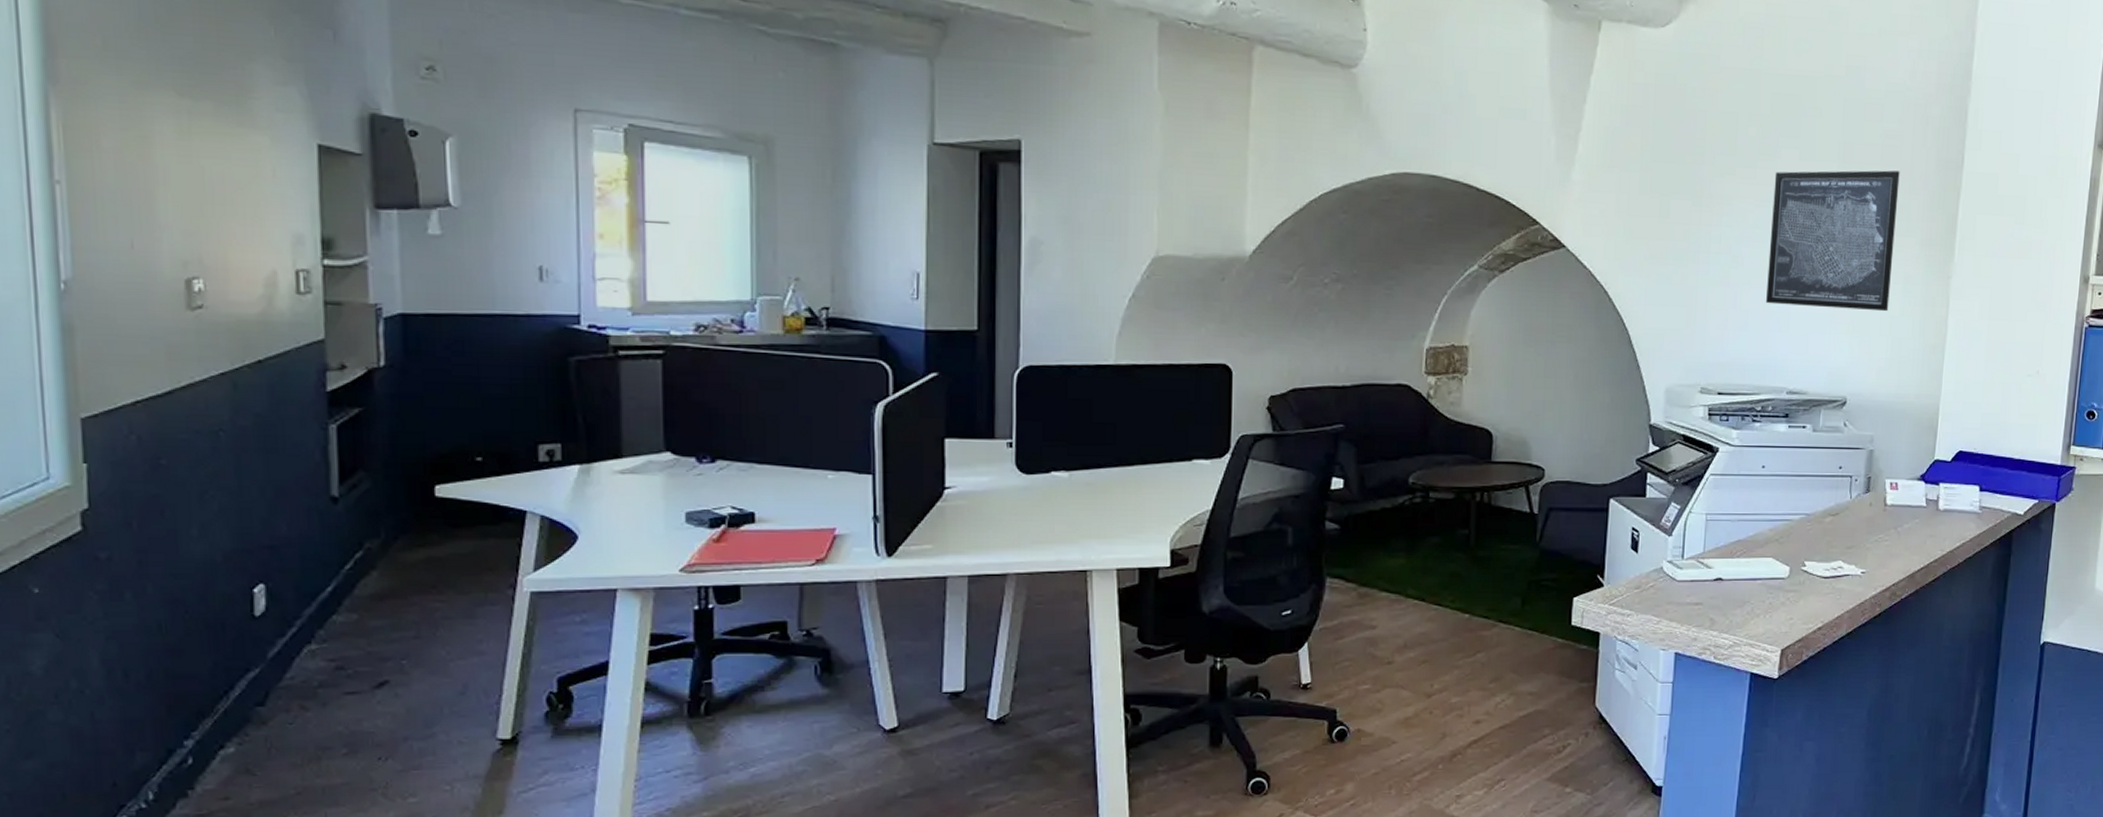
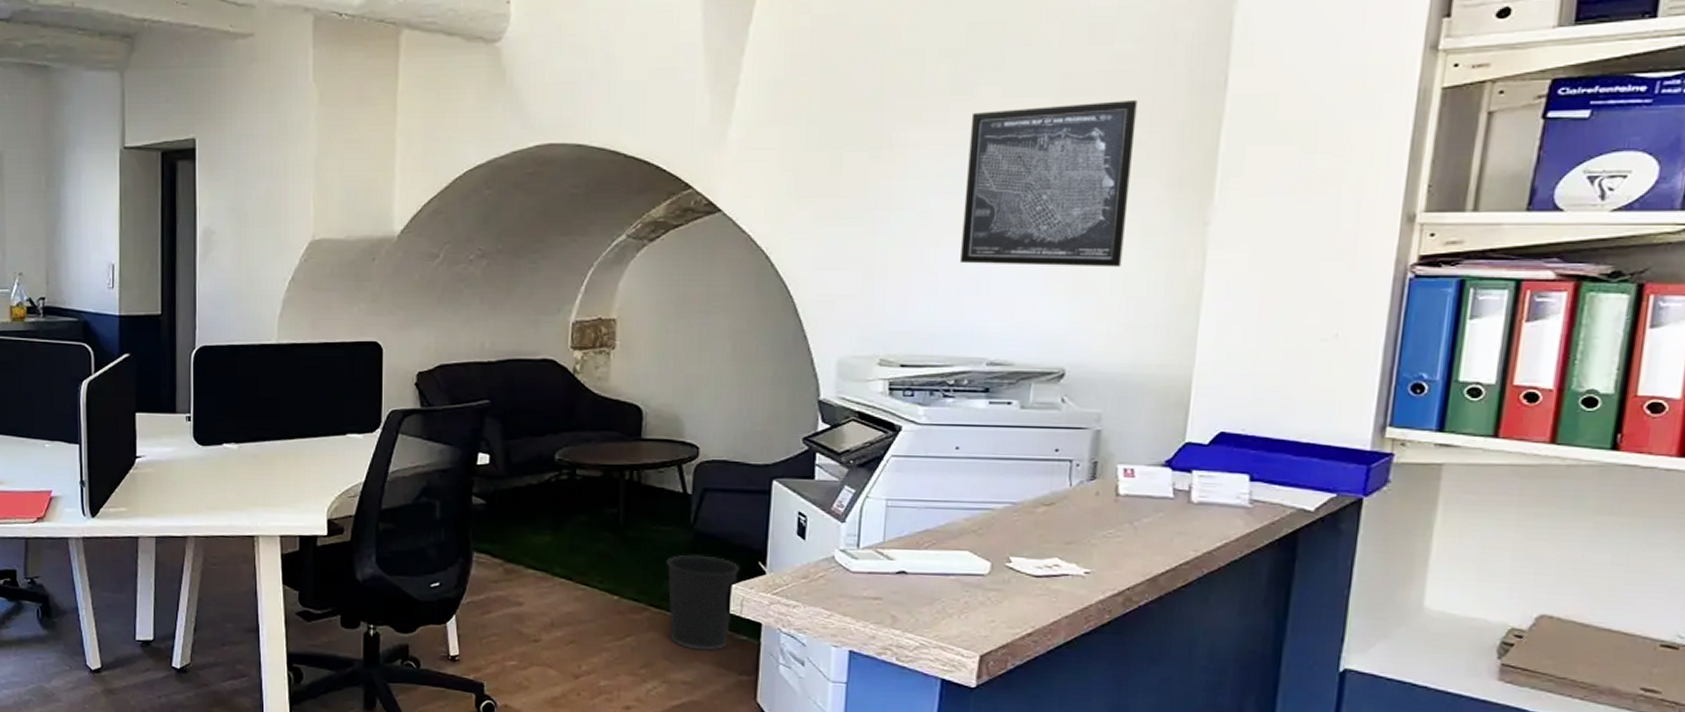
wastebasket: none [1514,571,1581,662] -> present [666,554,740,651]

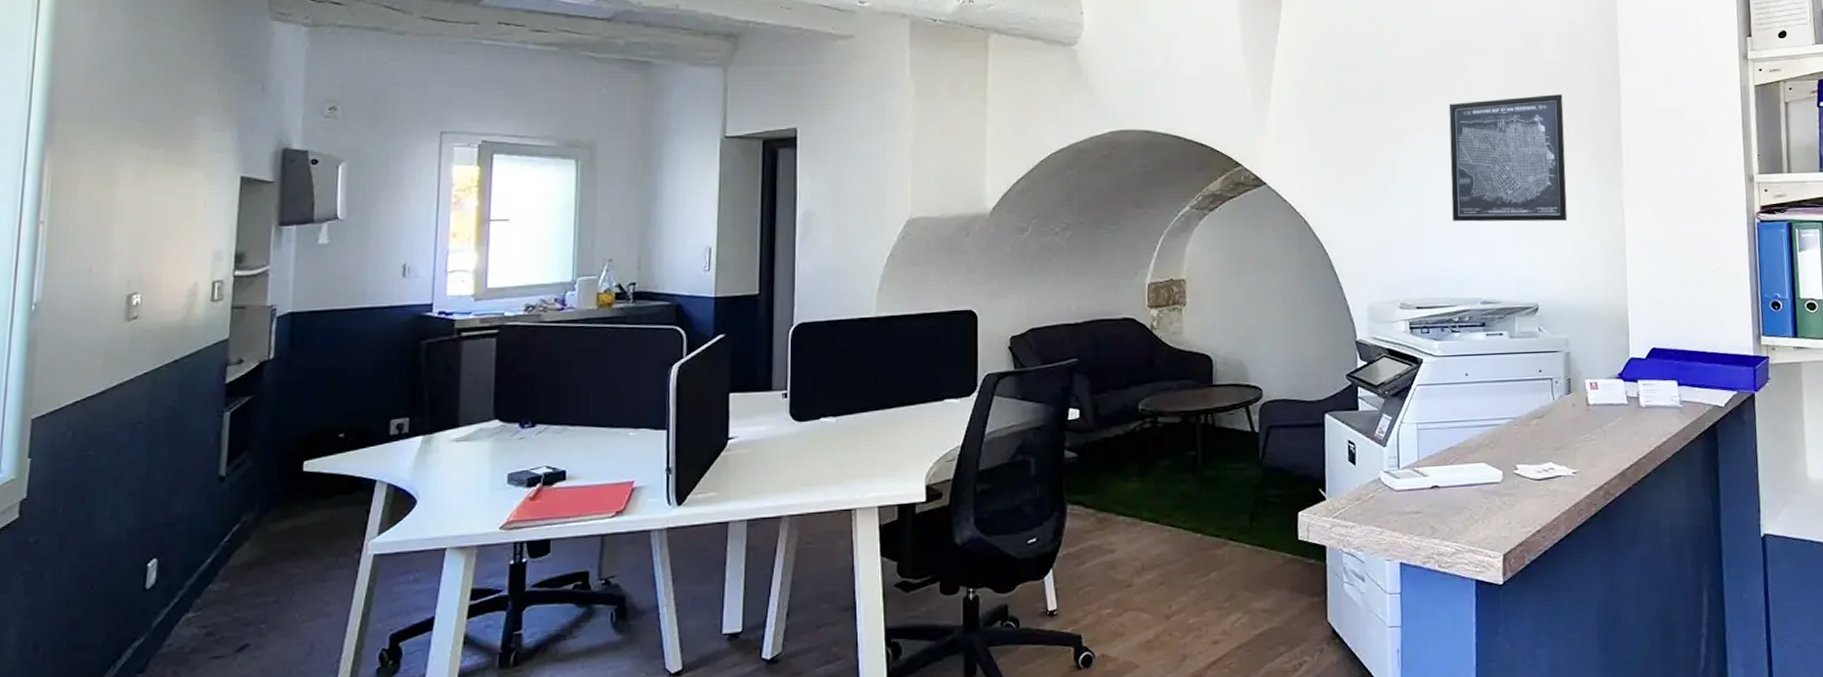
wastebasket: present [666,554,740,651] -> none [1241,487,1304,578]

